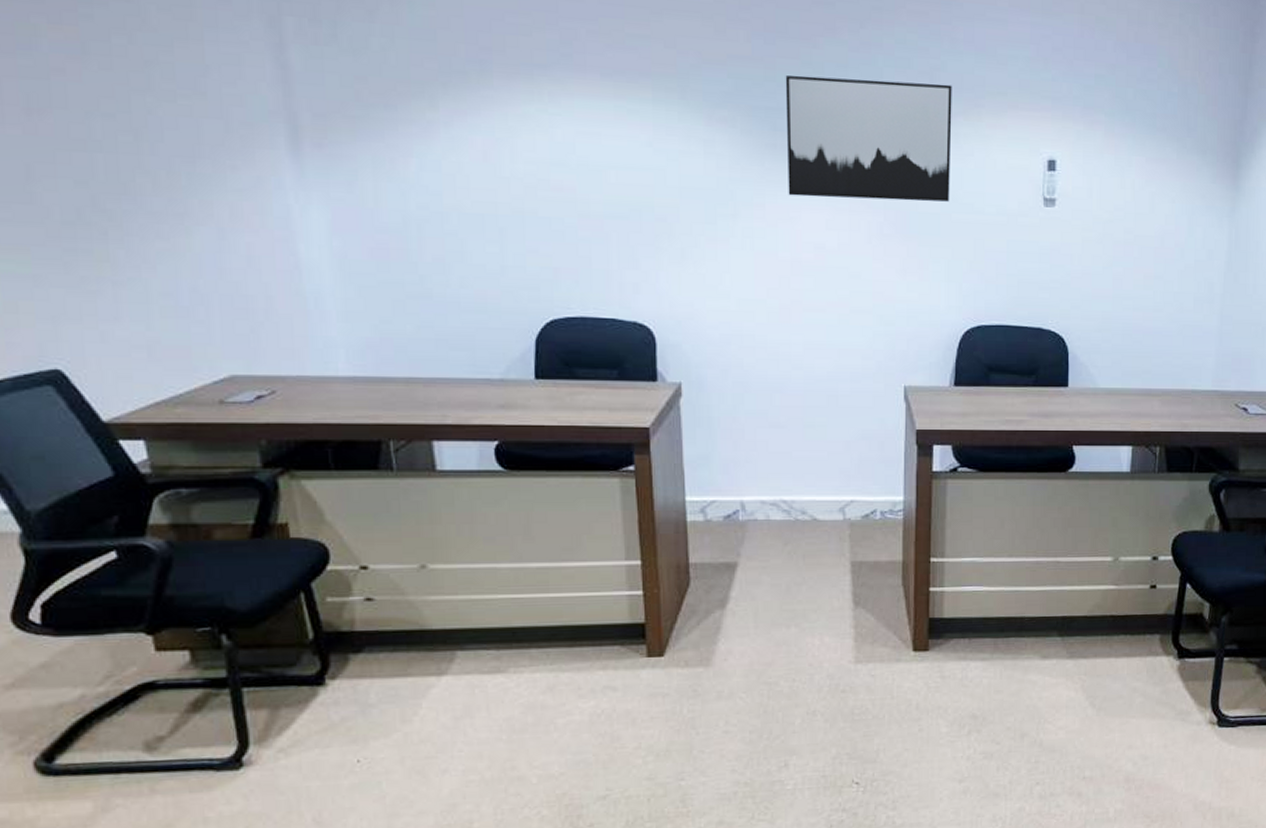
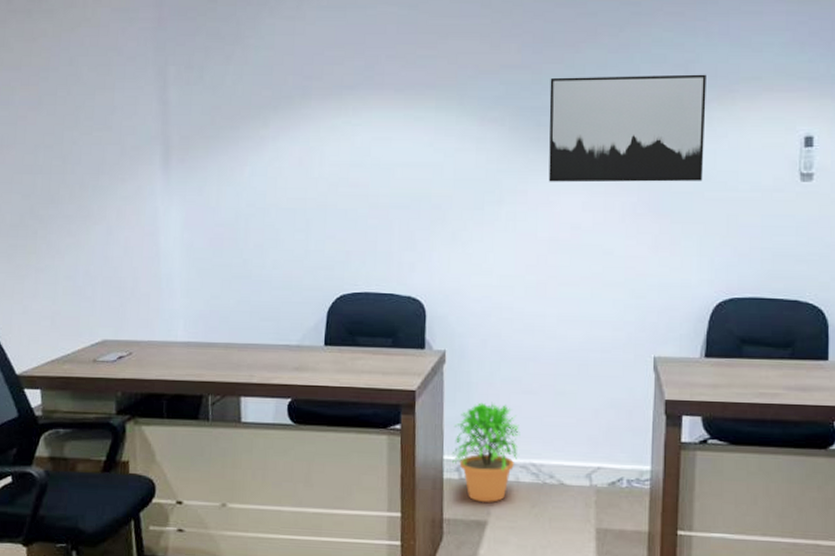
potted plant: none [695,437,769,543] -> present [452,401,520,502]

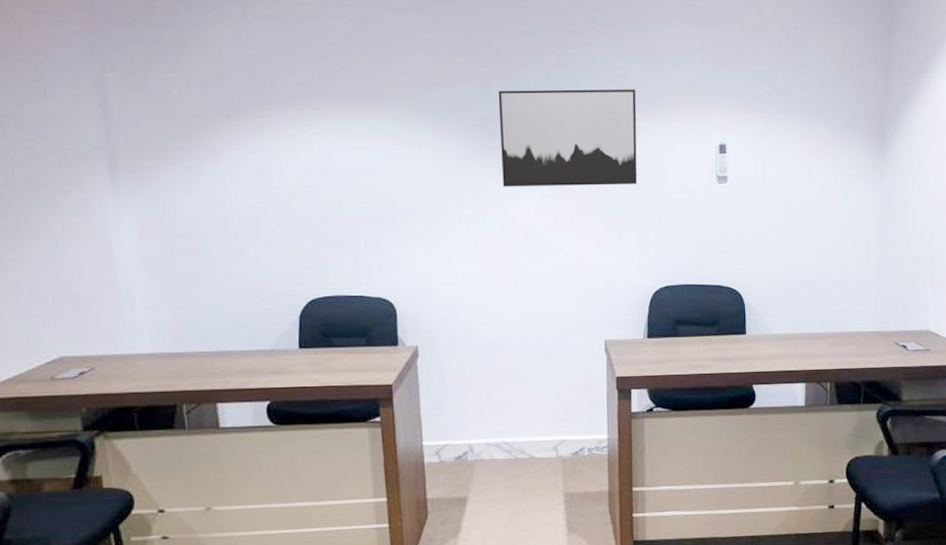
potted plant: present [452,401,520,502] -> none [431,390,493,480]

